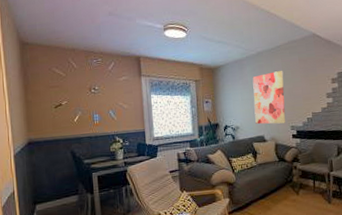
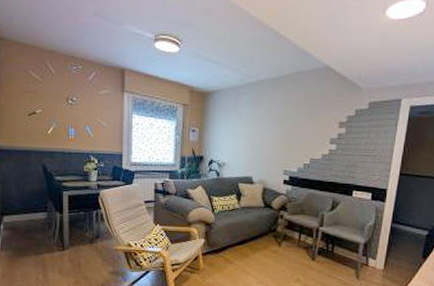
wall art: present [252,70,286,125] -> none [245,104,285,166]

